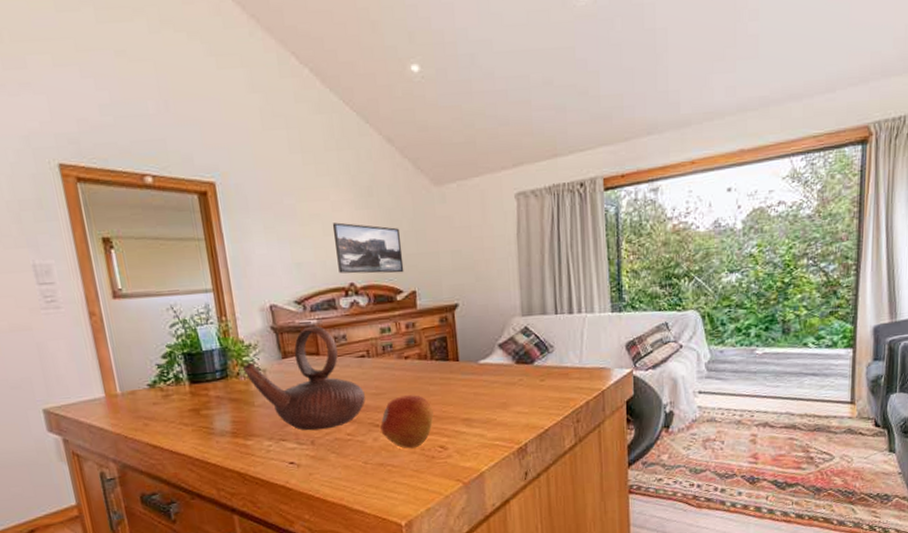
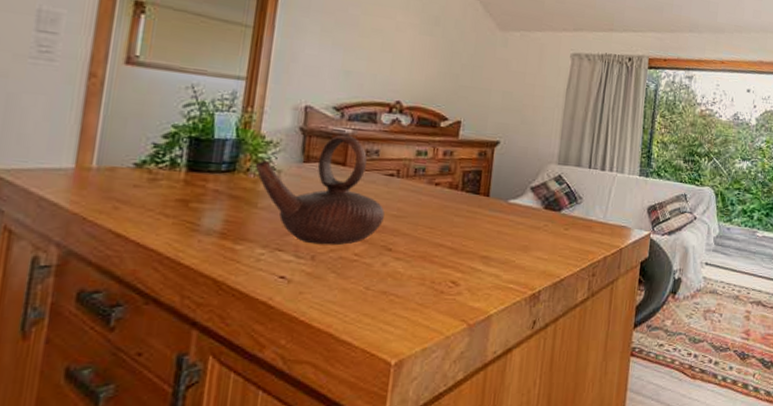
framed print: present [332,222,404,274] -> none [388,41,457,102]
fruit: present [380,395,434,449] -> none [392,222,453,280]

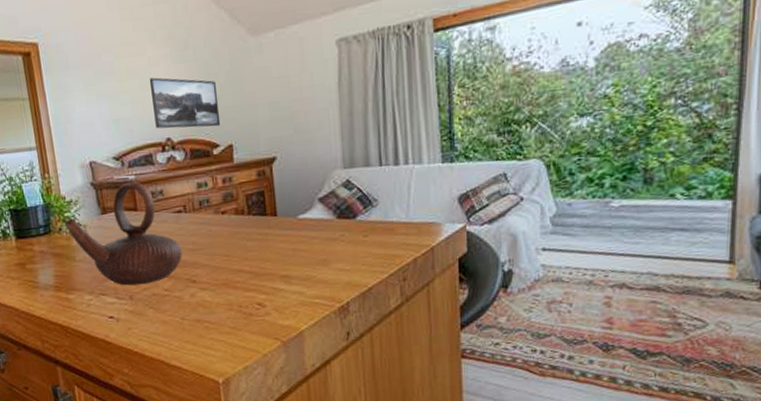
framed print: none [388,41,457,102] -> present [149,77,221,129]

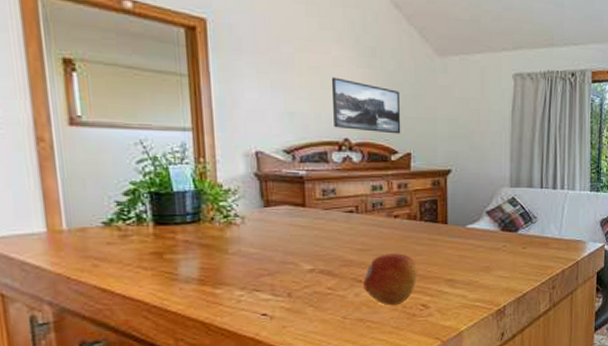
teapot: present [64,181,182,286] -> none [218,177,350,283]
fruit: none [197,251,251,306] -> present [363,253,418,306]

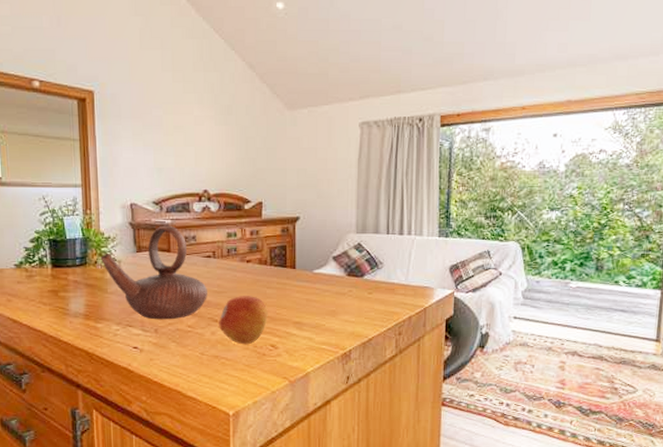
teapot: none [218,177,350,283] -> present [100,225,207,320]
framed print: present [331,77,401,134] -> none [193,135,254,185]

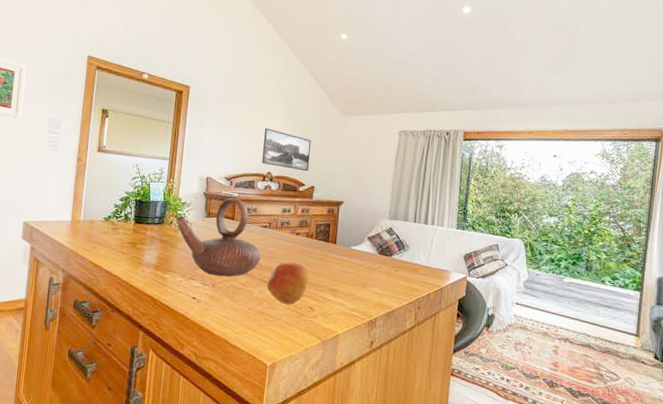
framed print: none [193,135,254,185] -> present [262,128,311,172]

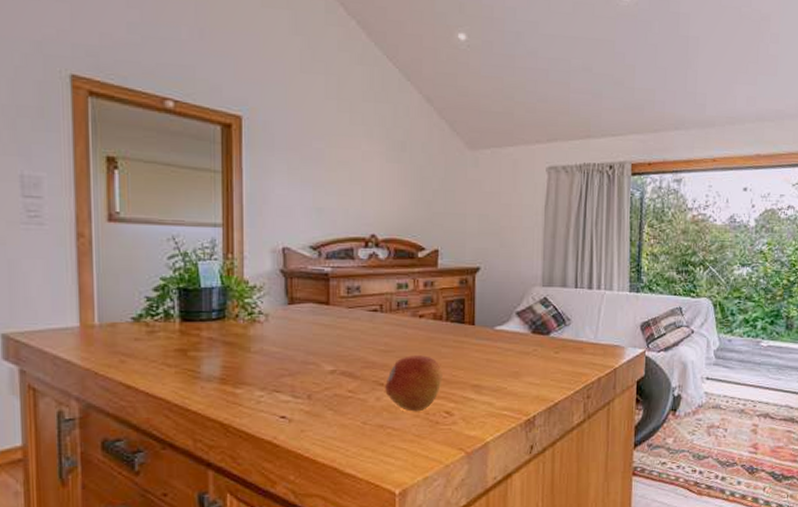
teapot: present [175,197,261,277] -> none [243,273,372,384]
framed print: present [262,128,311,172] -> none [360,172,429,230]

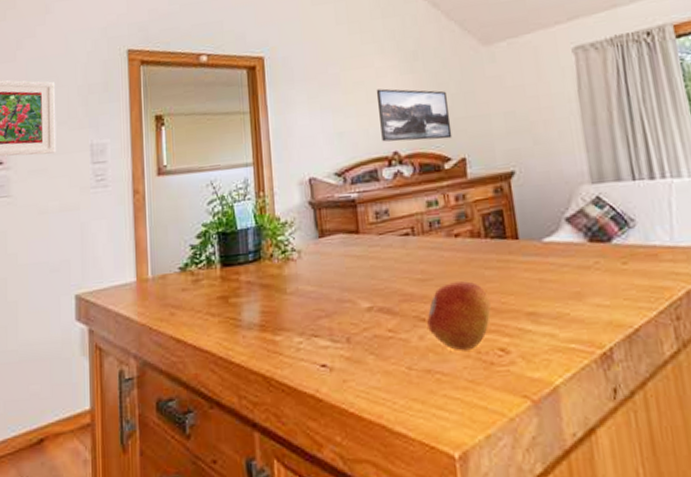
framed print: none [360,172,429,230] -> present [376,88,452,142]

